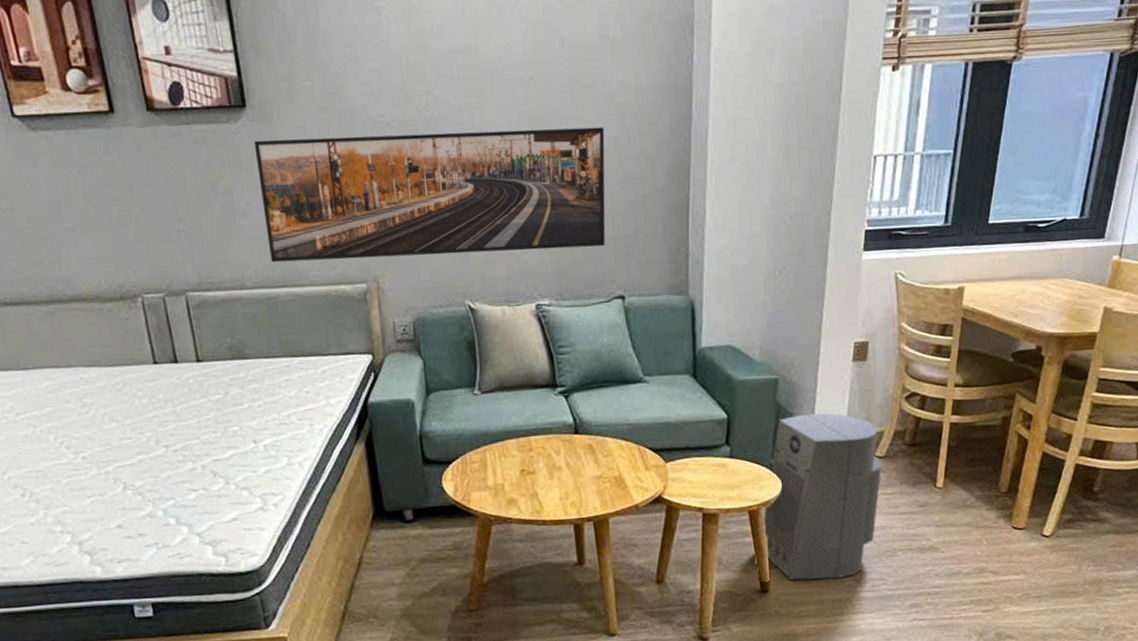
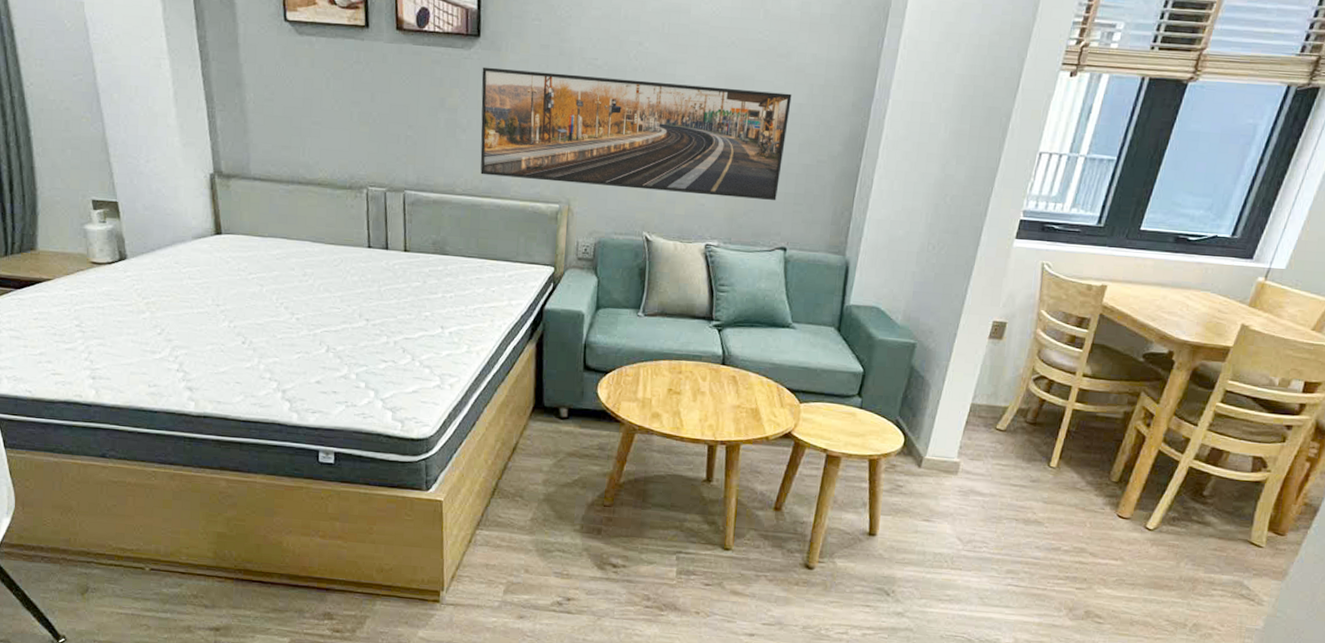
air purifier: present [762,413,882,581] -> none [878,379,1003,535]

